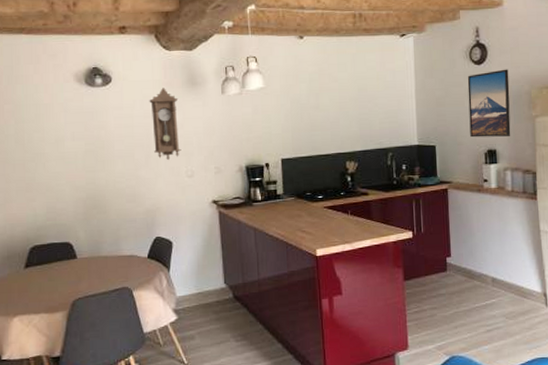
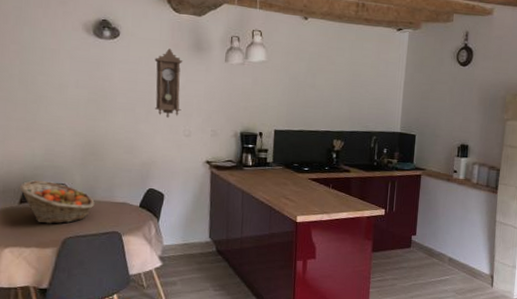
fruit basket: none [23,241,101,287] -> present [19,180,95,224]
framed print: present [467,69,511,138] -> none [447,73,489,135]

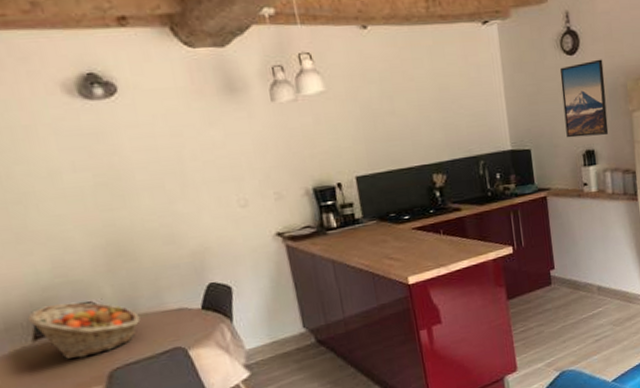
pendulum clock: present [154,48,183,118] -> none [174,97,228,188]
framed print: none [447,73,489,135] -> present [559,59,609,138]

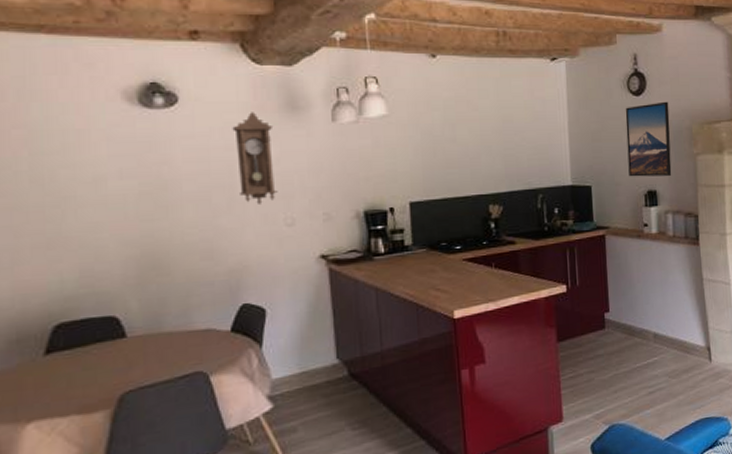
fruit basket: present [27,302,140,360] -> none [42,315,163,378]
pendulum clock: none [174,97,228,188] -> present [232,112,278,204]

